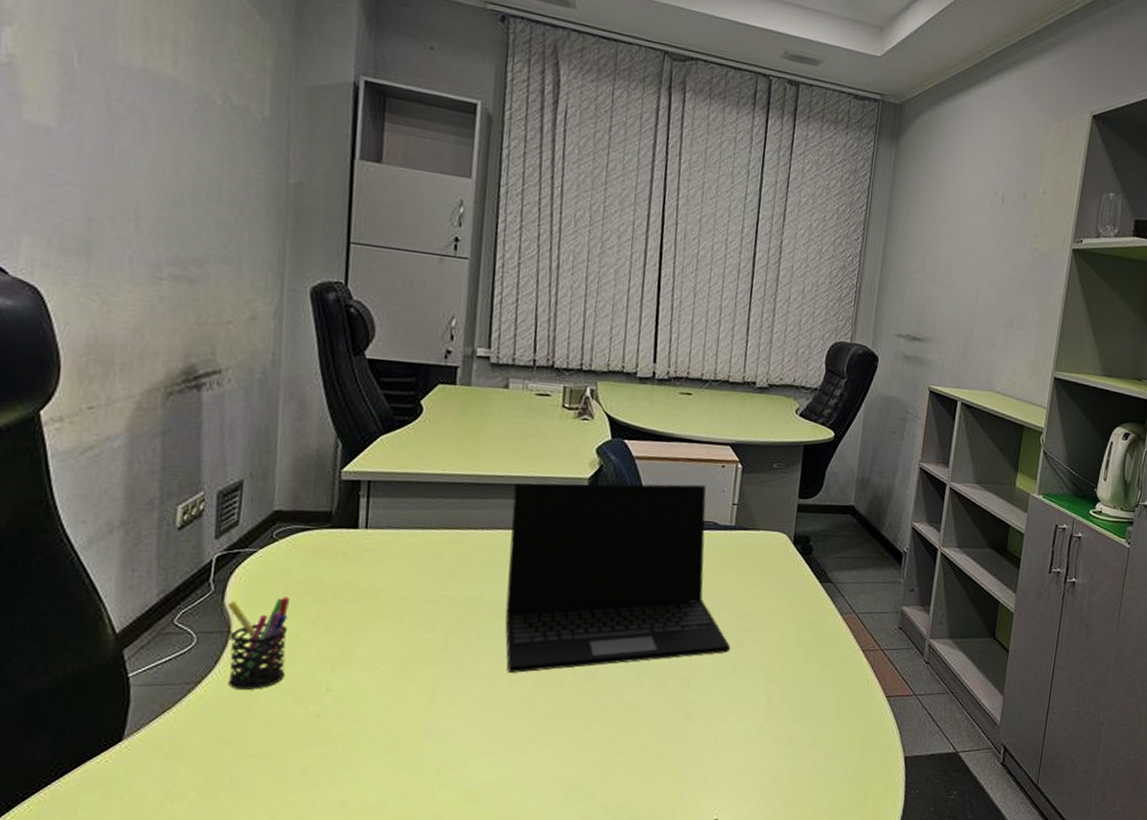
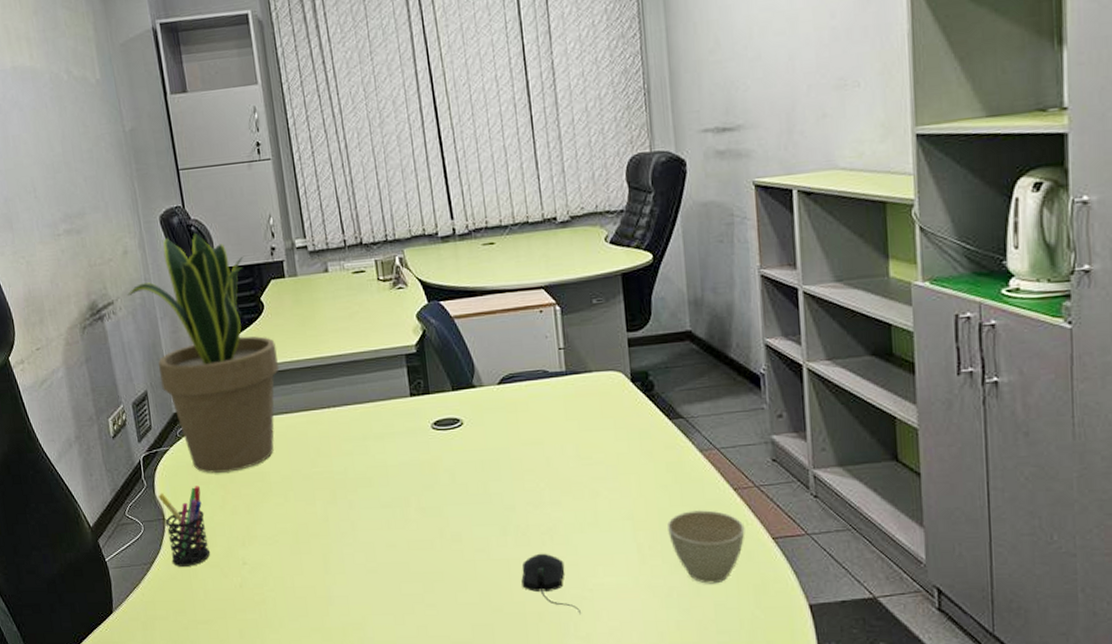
potted plant: none [242,313,427,586] -> present [126,232,279,473]
laptop: present [505,483,731,673] -> none [352,333,588,538]
computer mouse: none [648,698,703,760] -> present [521,553,582,615]
cup: none [798,666,865,735] -> present [667,509,745,584]

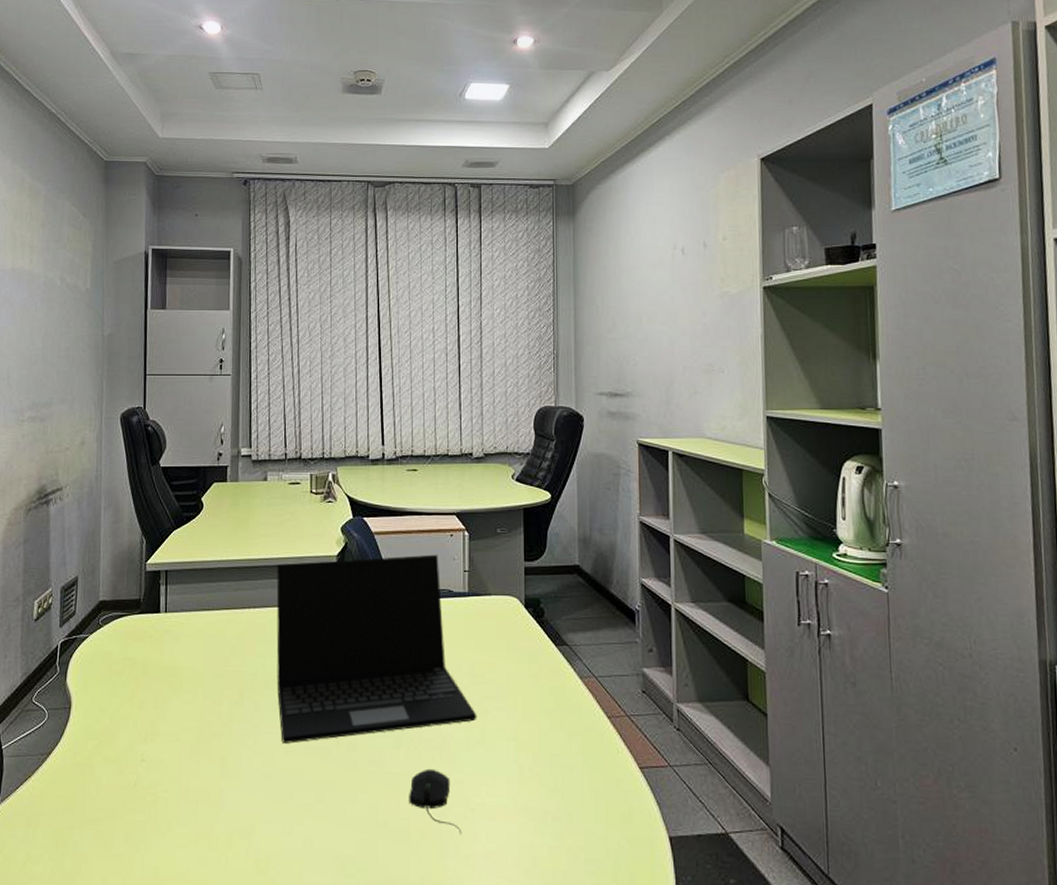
potted plant: present [126,232,279,473] -> none [76,432,208,664]
pen holder: present [158,485,211,567] -> none [68,676,112,760]
laptop: none [352,333,588,538] -> present [276,554,477,744]
cup: present [667,509,745,584] -> none [547,734,616,810]

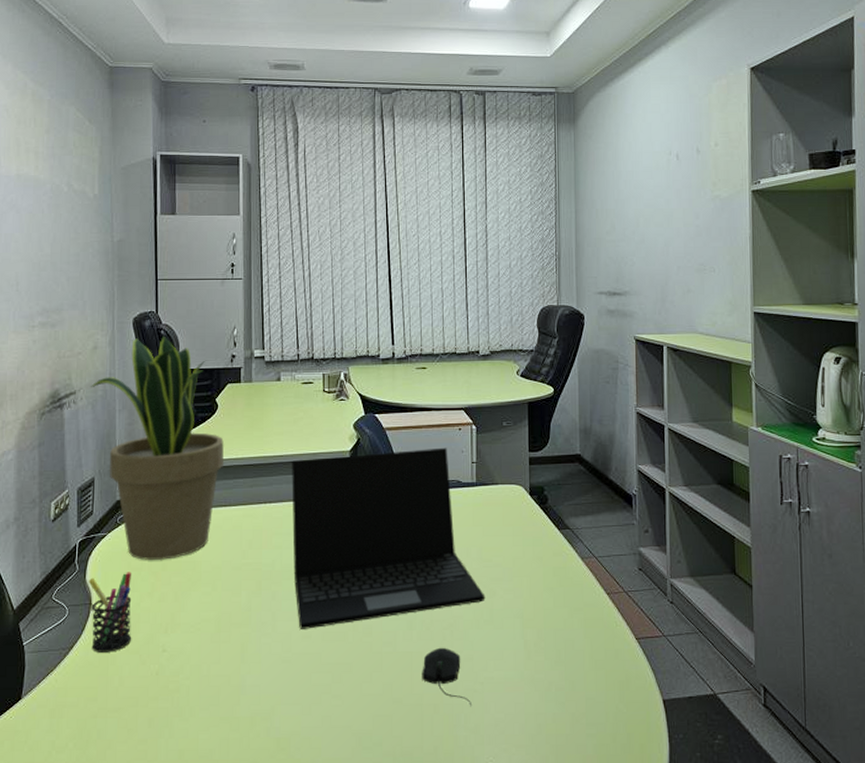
pen holder: none [68,676,112,760] -> present [88,572,132,653]
potted plant: none [76,432,208,664] -> present [90,336,224,560]

